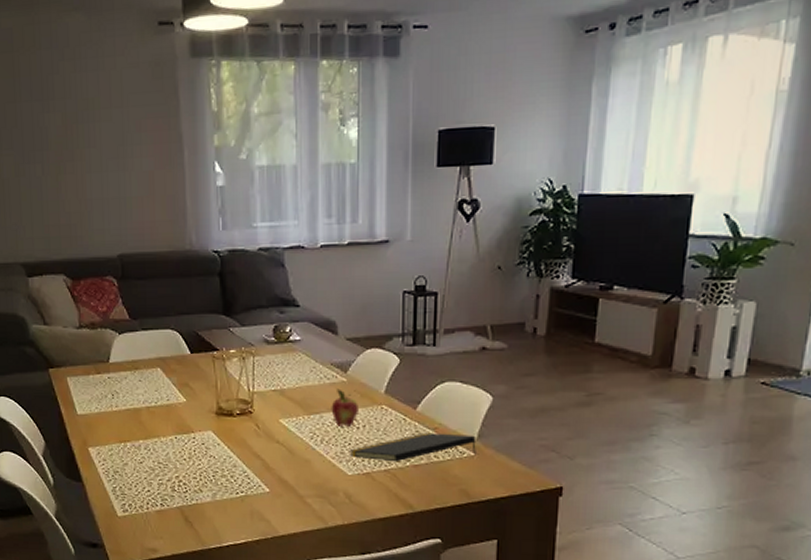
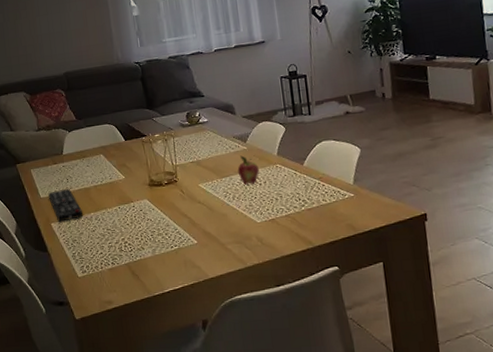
remote control: none [87,406,130,447] -> present [48,188,84,222]
notepad: present [349,432,477,462] -> none [255,180,355,209]

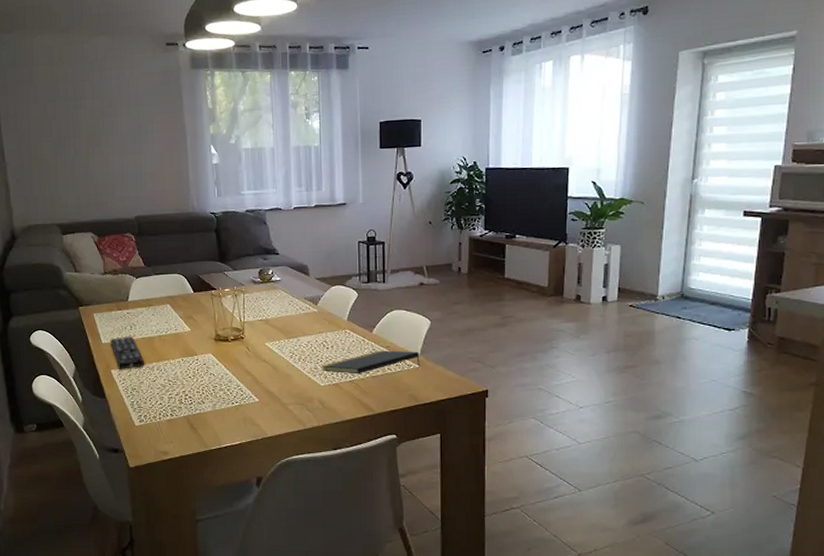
fruit: present [237,155,259,185] -> none [306,317,327,347]
notepad: none [255,180,355,209] -> present [321,350,420,375]

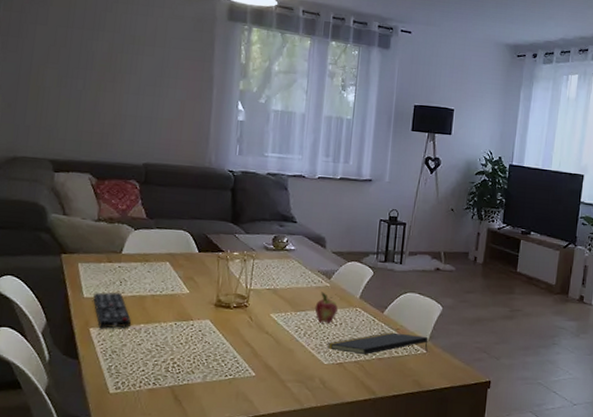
fruit: none [306,317,327,347] -> present [315,291,338,324]

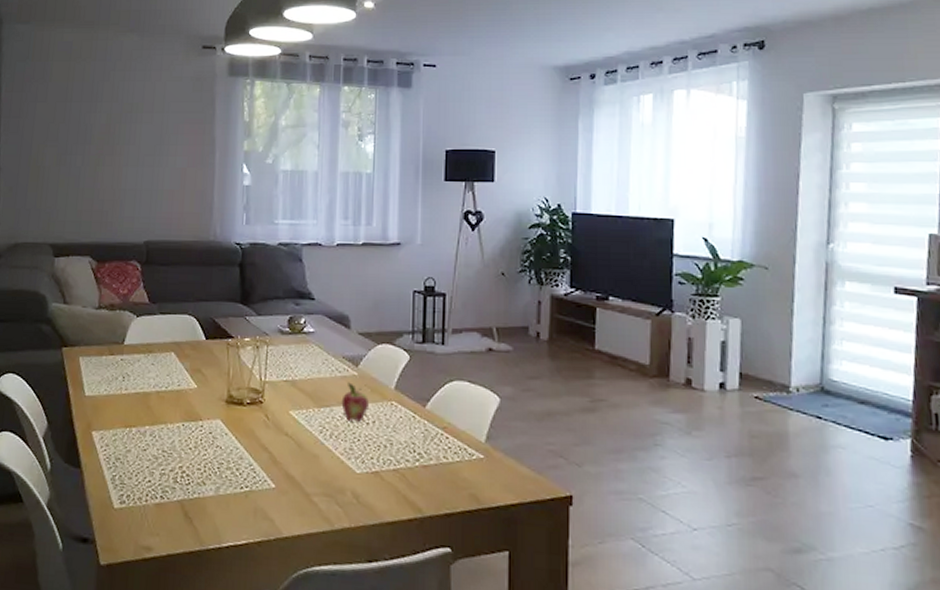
remote control: present [93,292,132,329] -> none [95,389,136,432]
notepad: present [326,332,429,355] -> none [358,431,485,462]

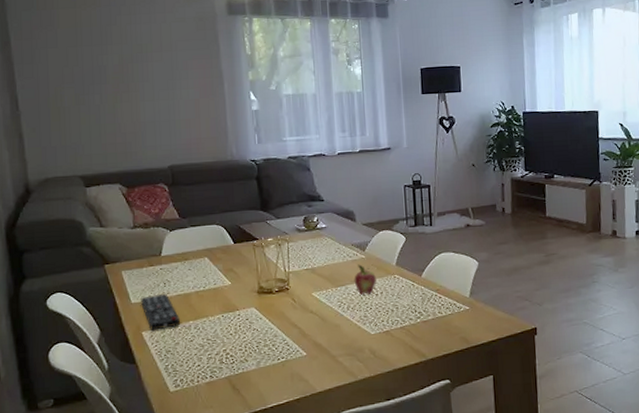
remote control: none [95,389,136,432] -> present [141,293,181,331]

